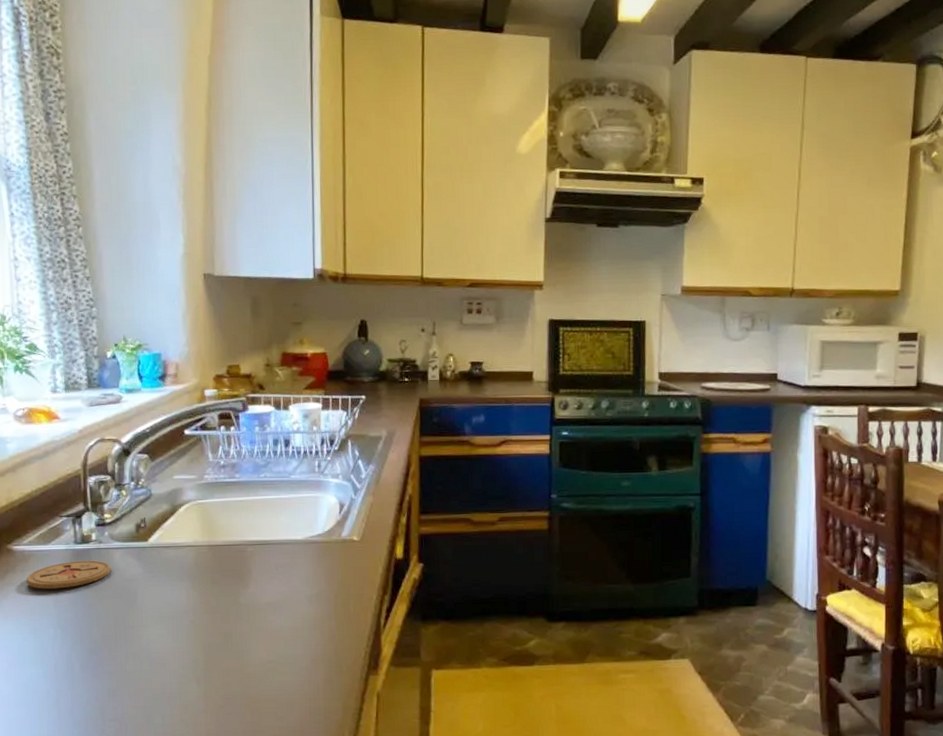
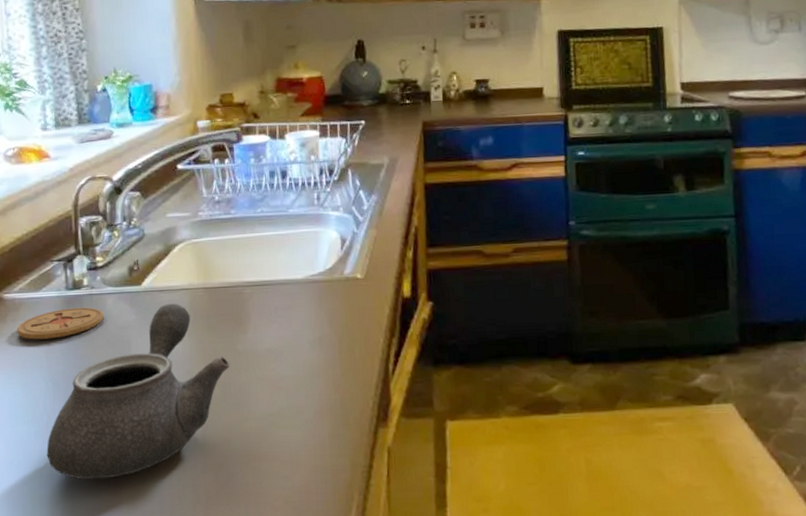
teapot: none [55,558,232,718] -> present [46,303,230,480]

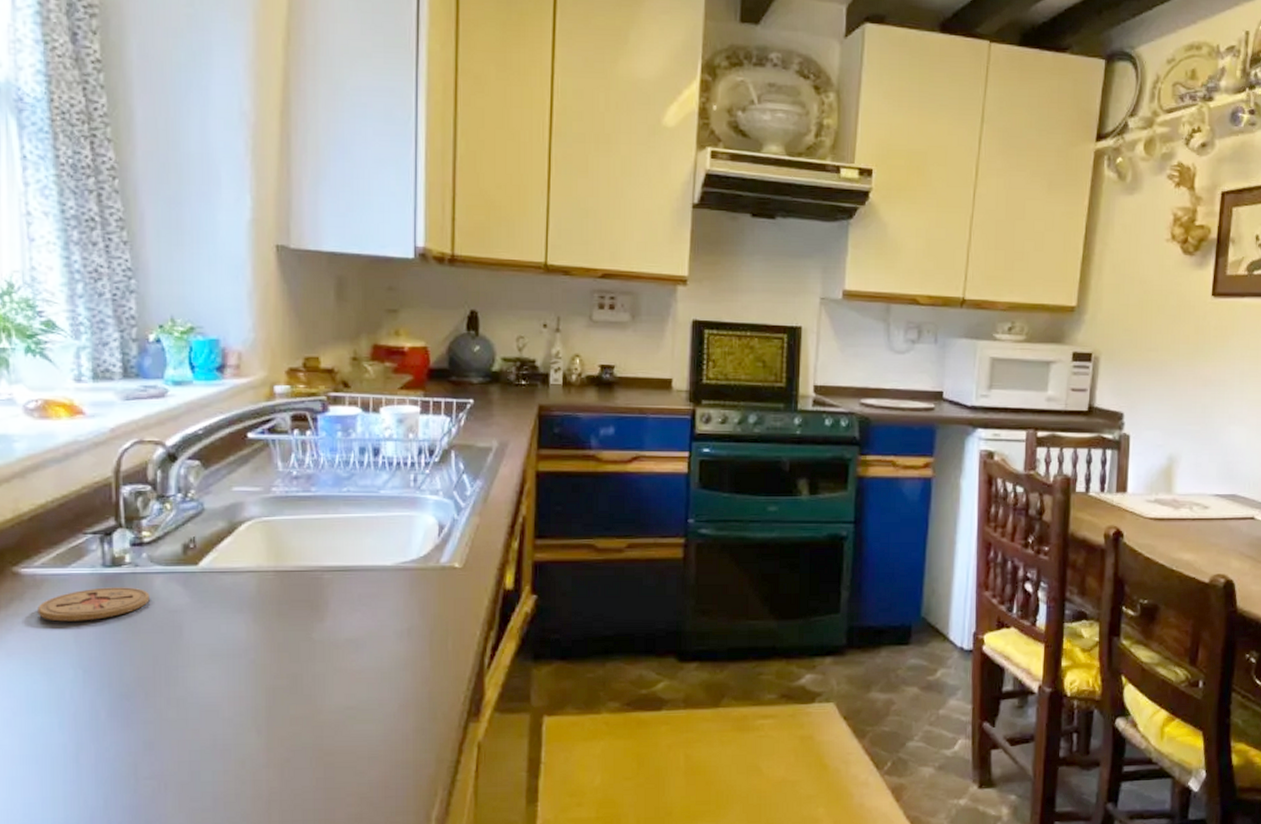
teapot: present [46,303,230,480] -> none [73,586,303,776]

